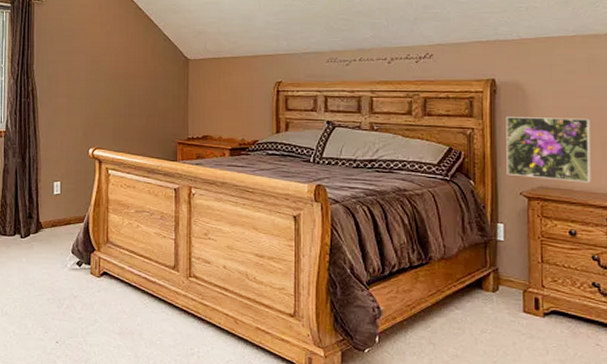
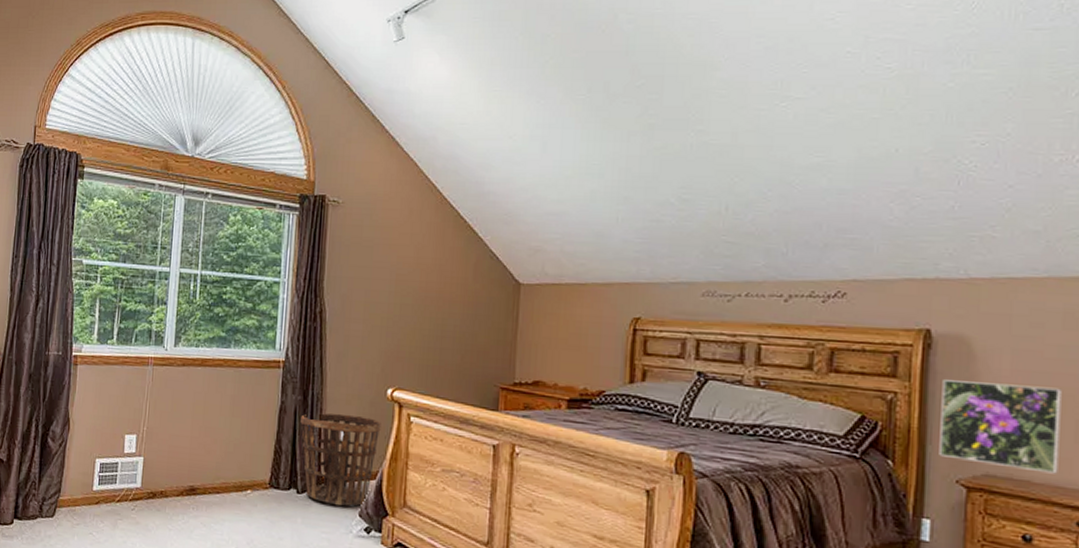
basket: none [21,171,86,245] -> present [300,413,381,506]

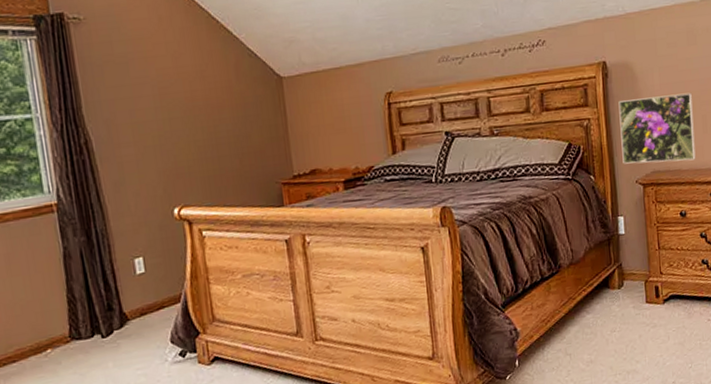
basket: present [300,413,381,506] -> none [88,242,176,340]

